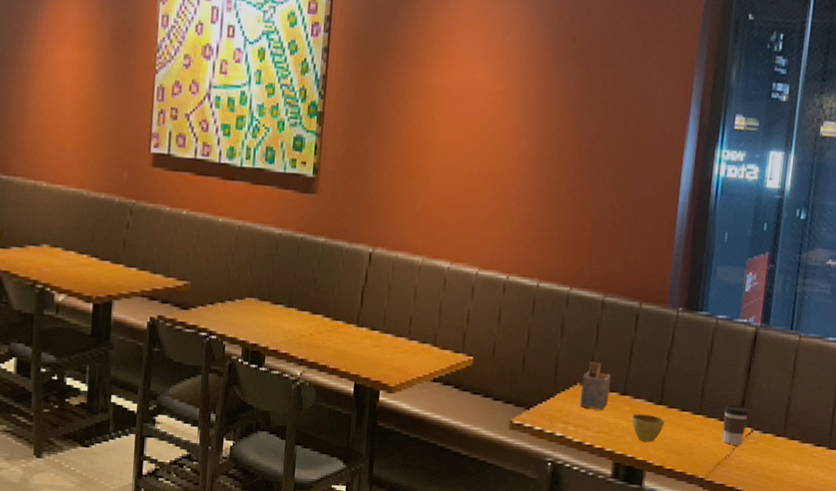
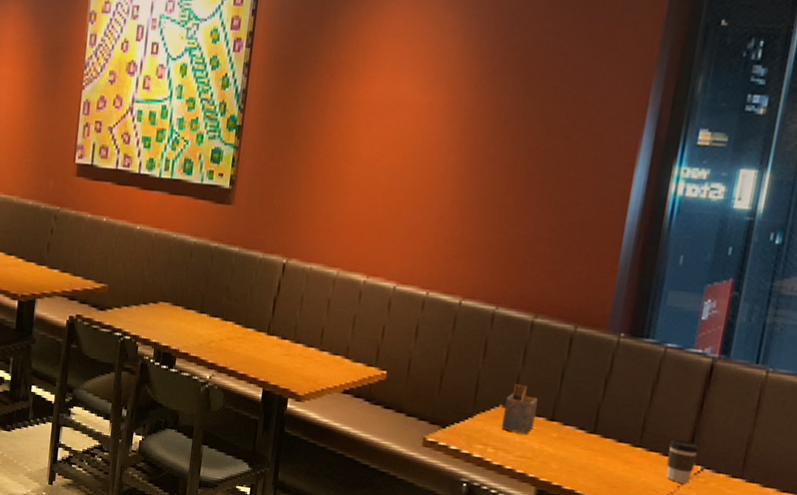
flower pot: present [632,414,665,442] -> none [559,441,598,472]

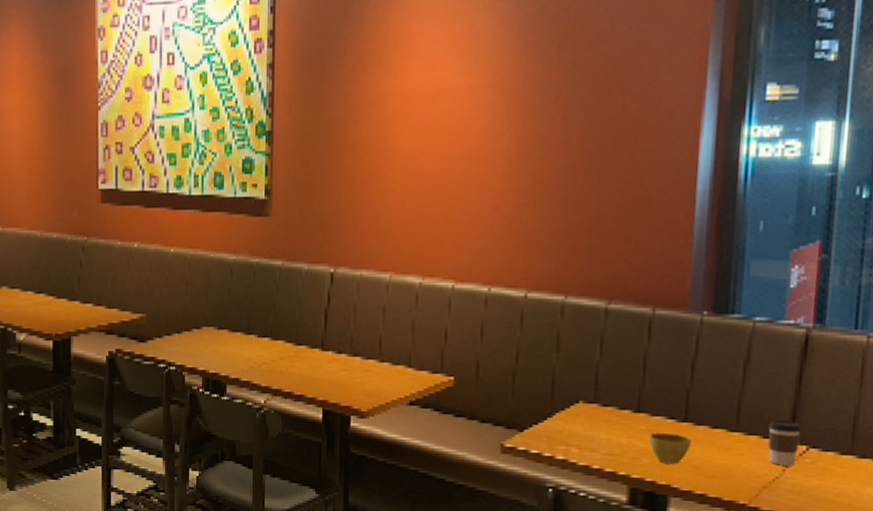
napkin holder: present [501,384,538,435] -> none [583,376,620,430]
flower pot: none [559,441,598,472] -> present [650,433,692,464]

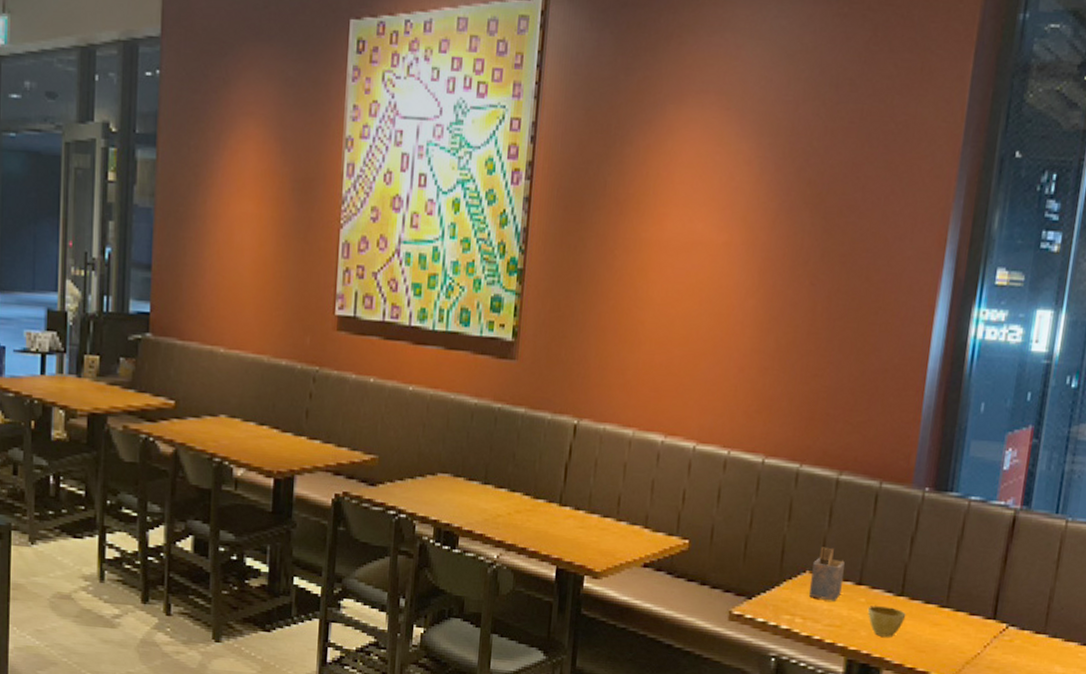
napkin holder: none [583,376,620,430] -> present [808,547,845,601]
coffee cup: present [768,419,803,466] -> none [973,597,1004,643]

